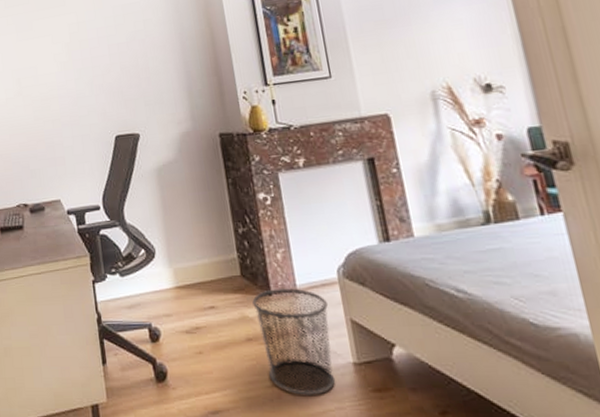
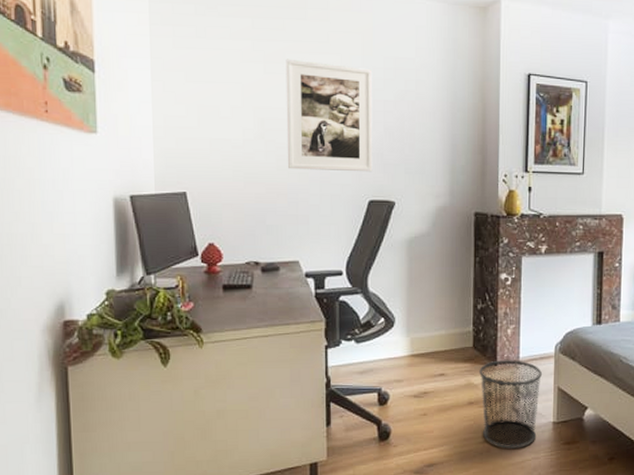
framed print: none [33,19,116,118] -> present [286,58,373,172]

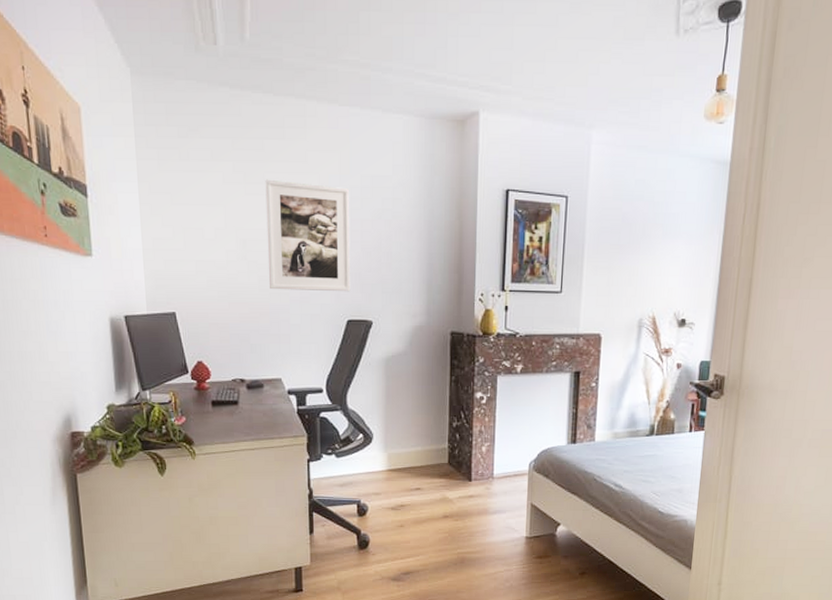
waste bin: present [479,360,542,449] -> none [454,476,515,560]

